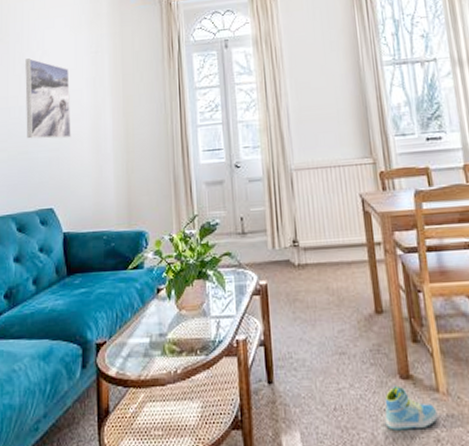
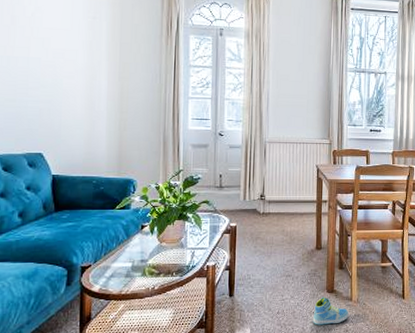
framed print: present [25,58,71,139] -> none [14,11,65,93]

